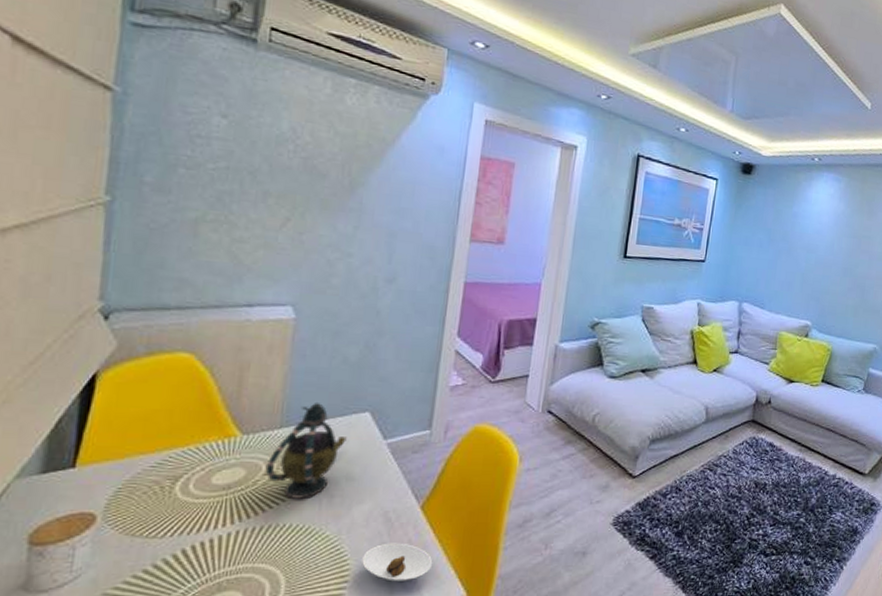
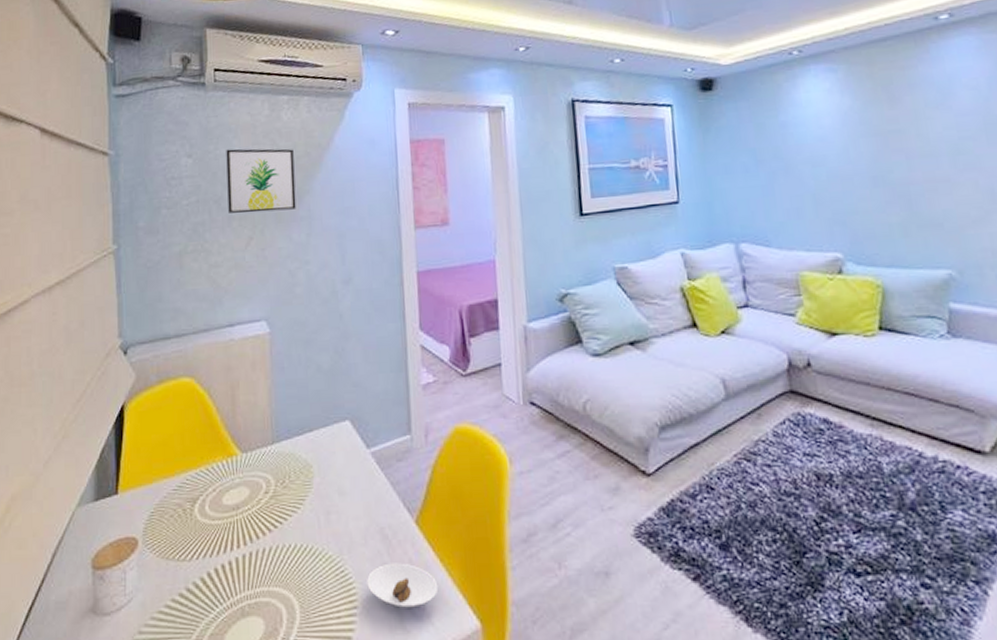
wall art: none [265,119,353,199] -> present [226,148,296,213]
teapot: present [265,401,347,500] -> none [265,414,333,518]

